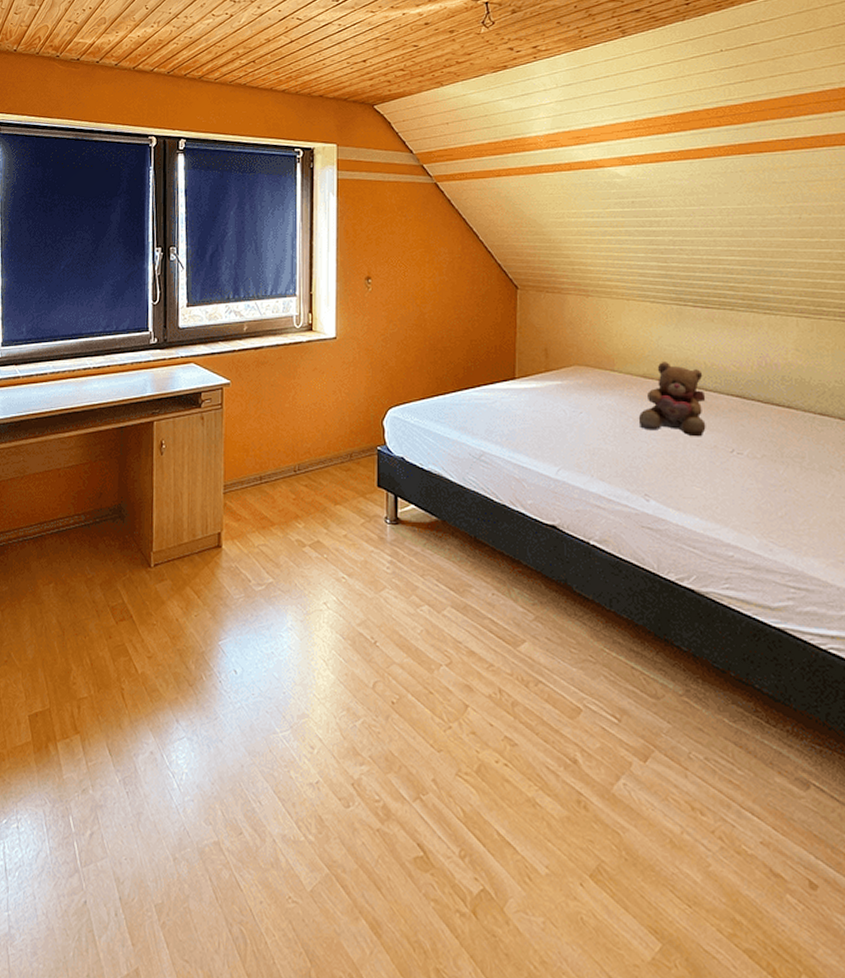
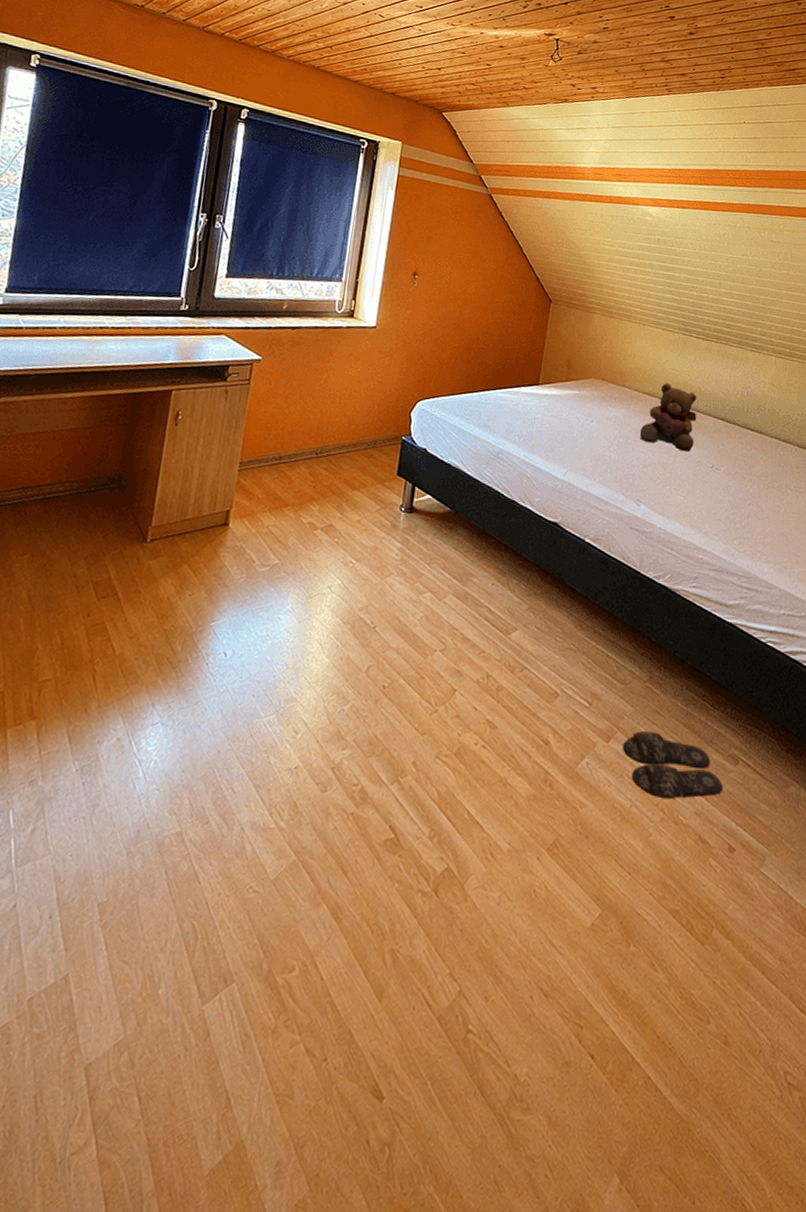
slippers: none [664,750,792,827] -> present [623,731,722,799]

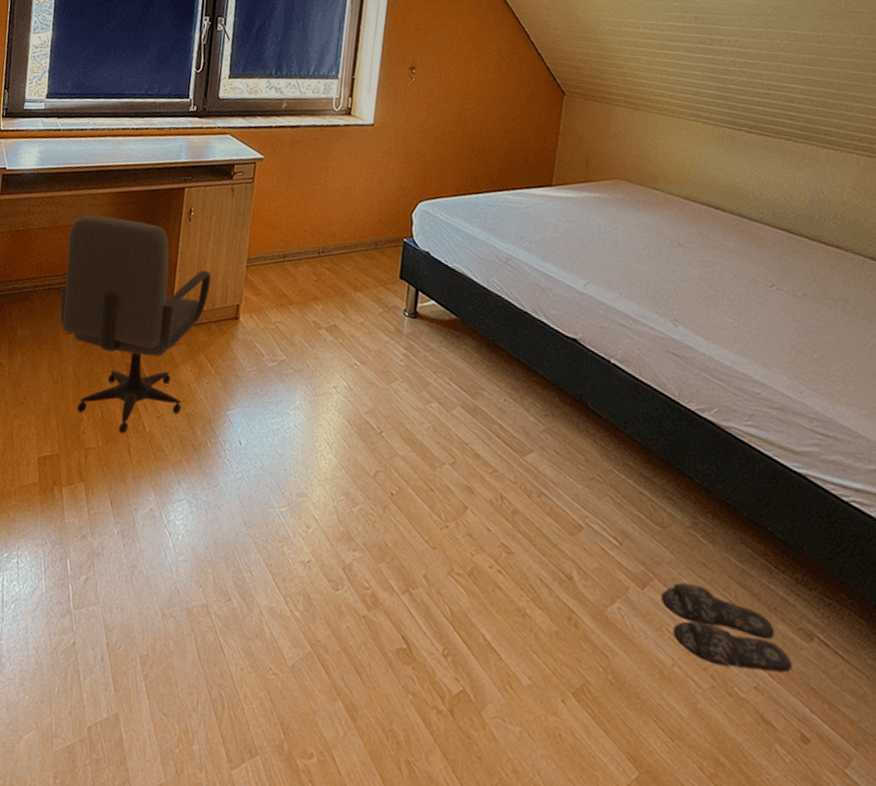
office chair: none [12,421,199,660] -> present [60,215,212,434]
teddy bear: present [639,383,697,451] -> none [675,186,750,266]

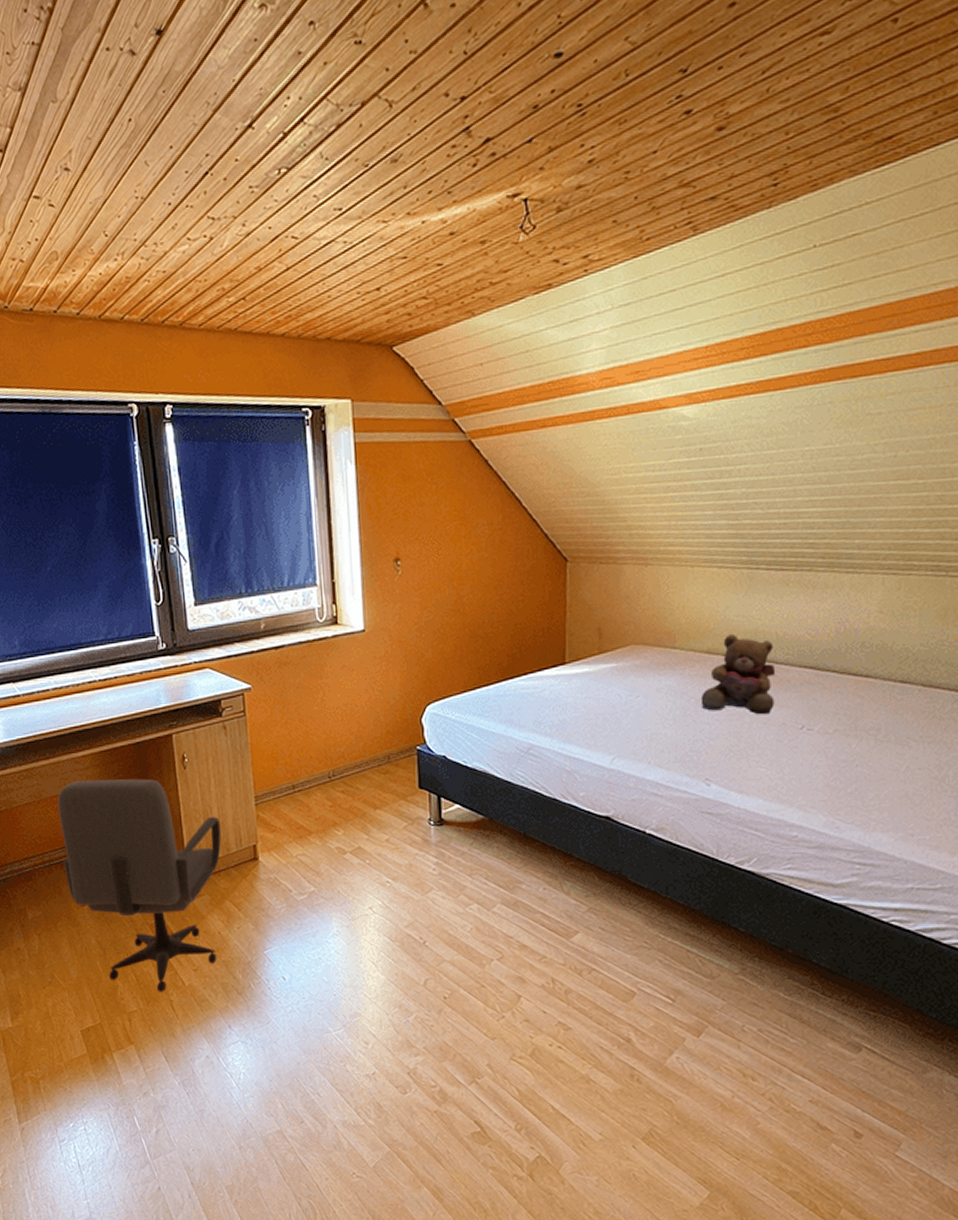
slippers: present [661,582,791,672] -> none [717,1024,842,1088]
teddy bear: none [675,186,750,266] -> present [700,634,776,714]

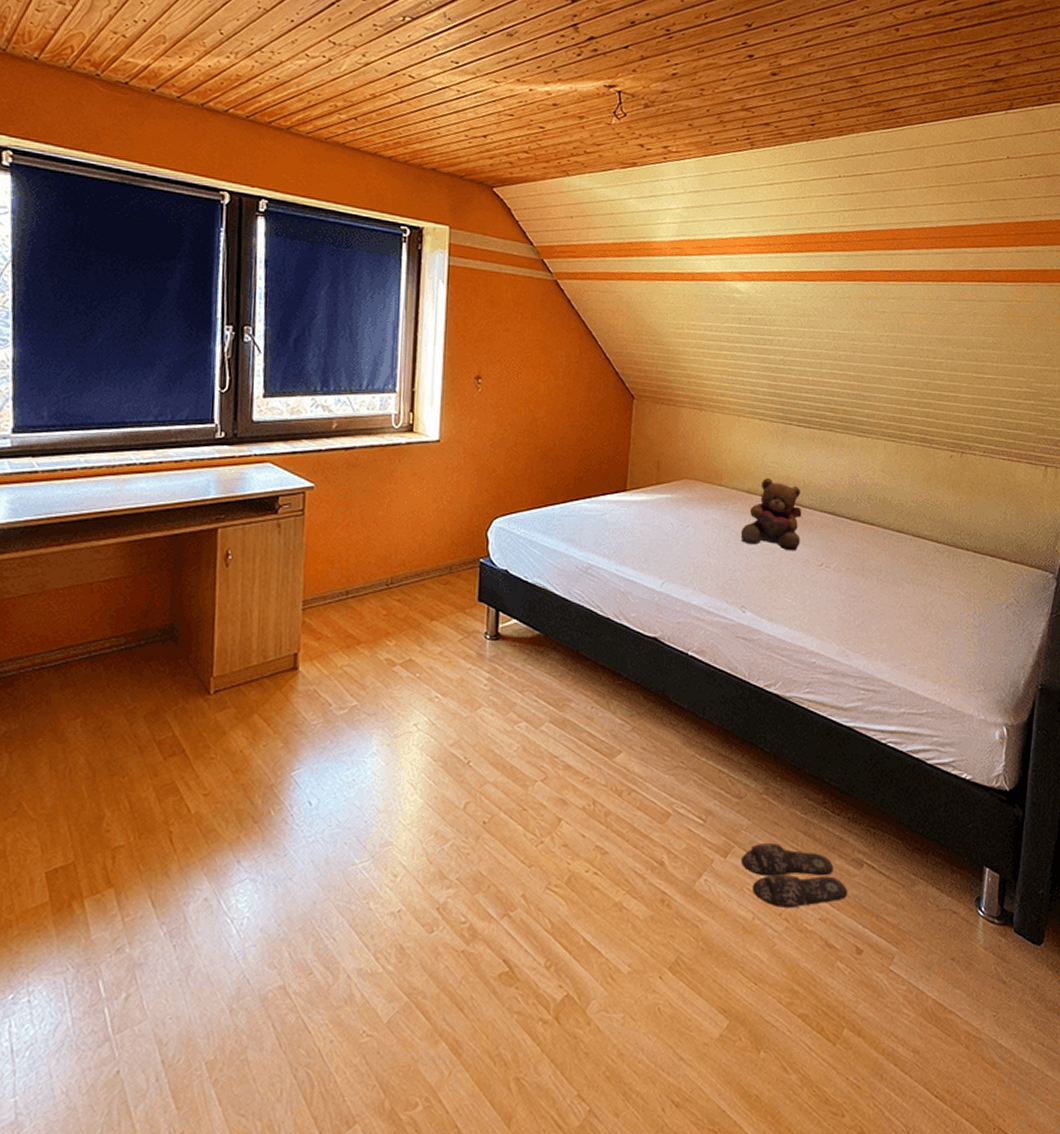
office chair: present [57,779,222,992] -> none [59,573,260,822]
slippers: none [717,1024,842,1088] -> present [742,843,847,907]

